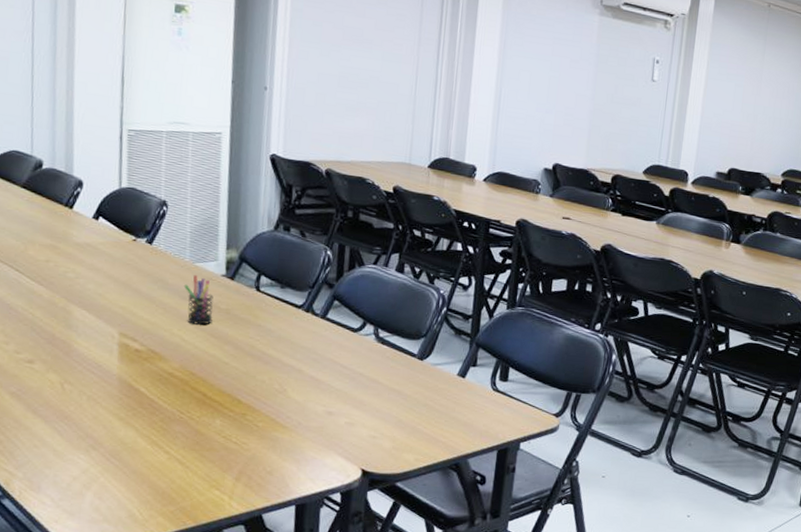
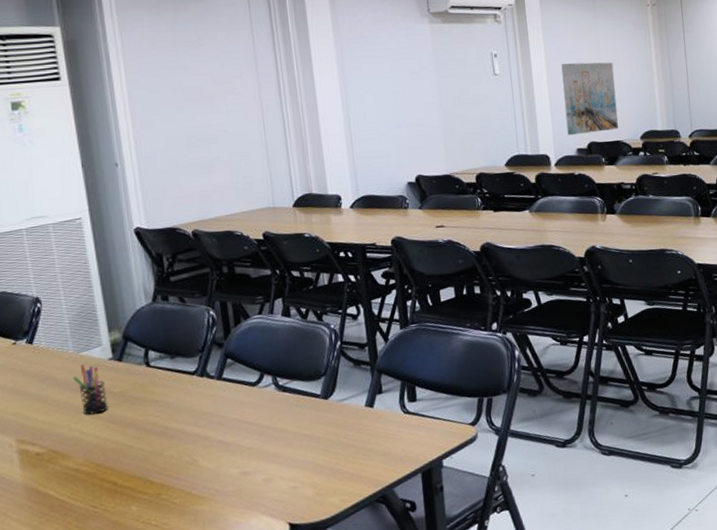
wall art: none [711,83,772,162] -> present [561,62,619,136]

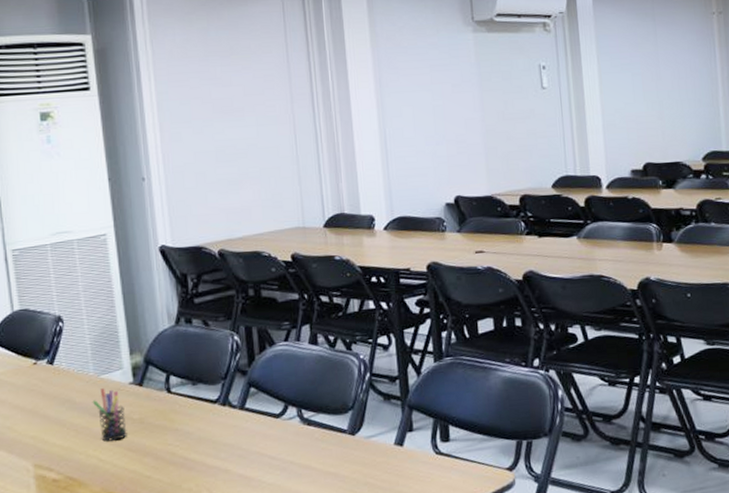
wall art: present [561,62,619,136] -> none [615,75,678,156]

